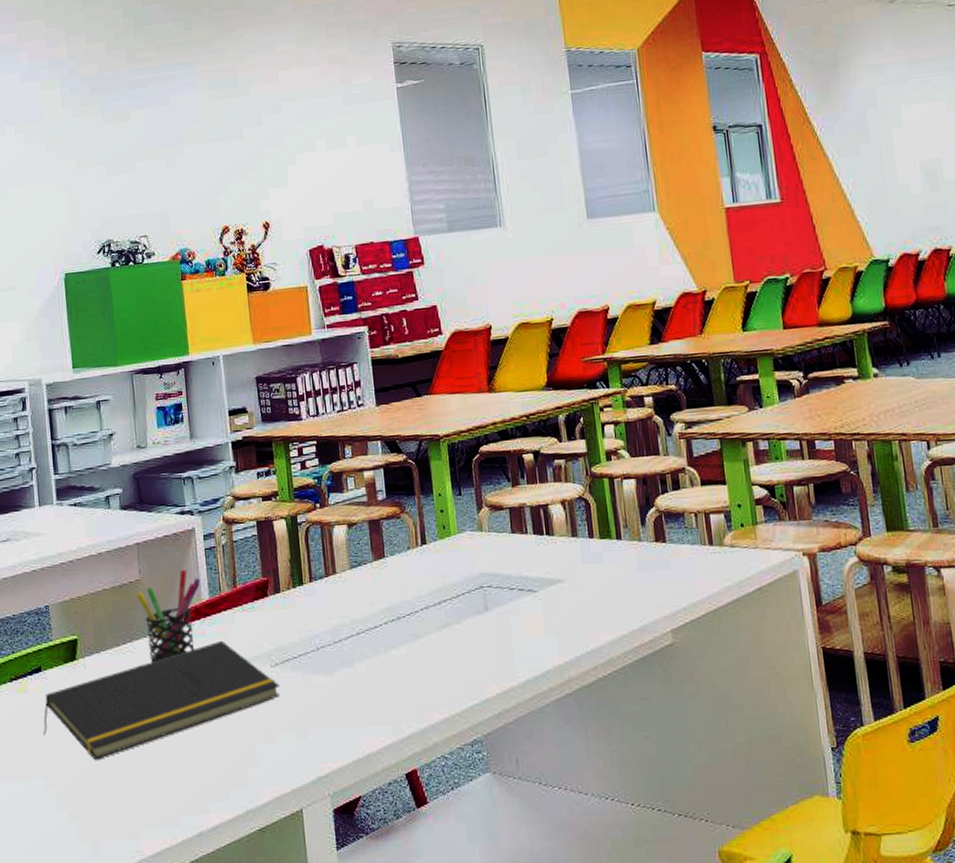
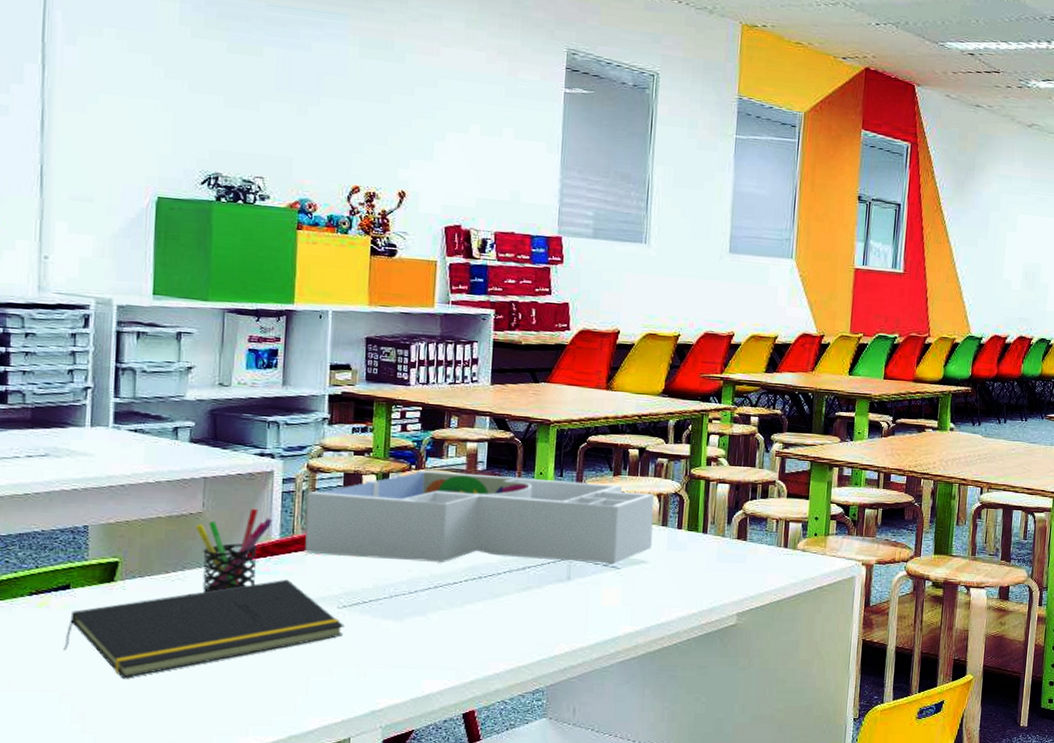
desk organizer: none [227,496,566,610] -> present [305,470,655,564]

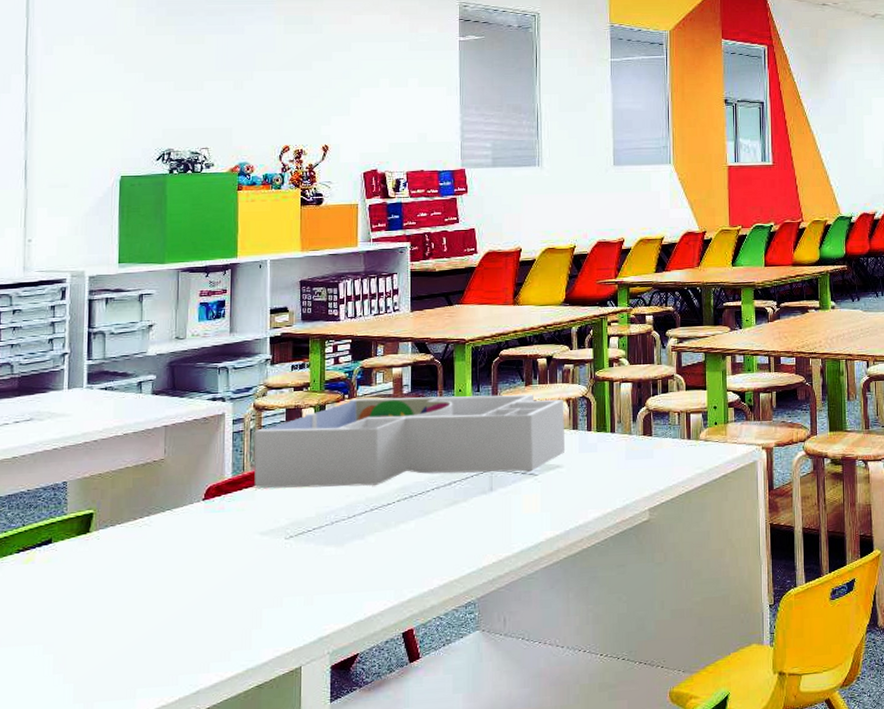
notepad: present [62,579,345,678] -> none [46,515,292,626]
pen holder: present [195,508,273,593] -> none [158,450,225,535]

